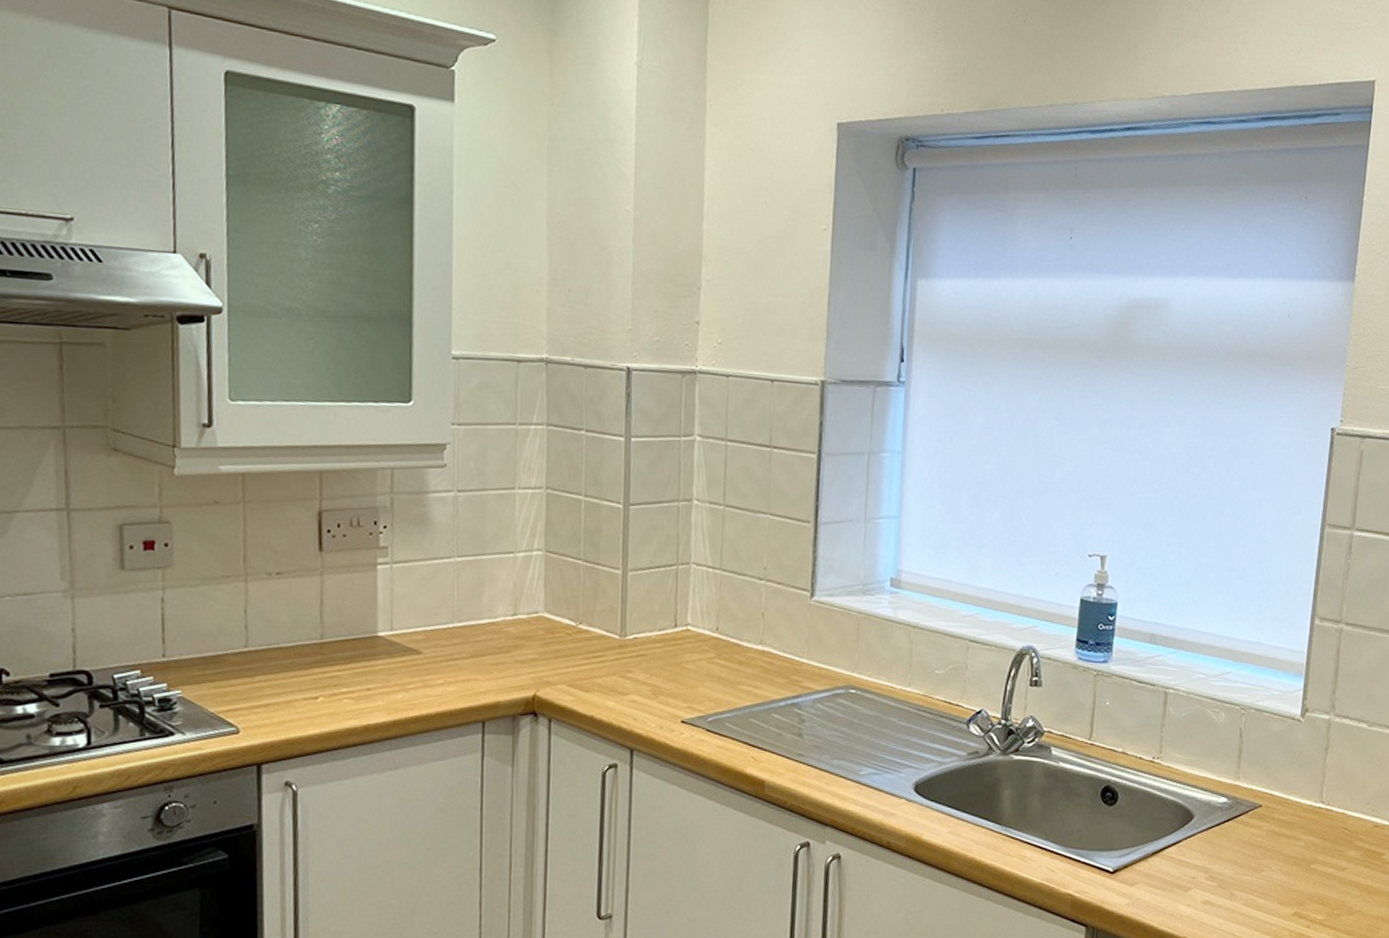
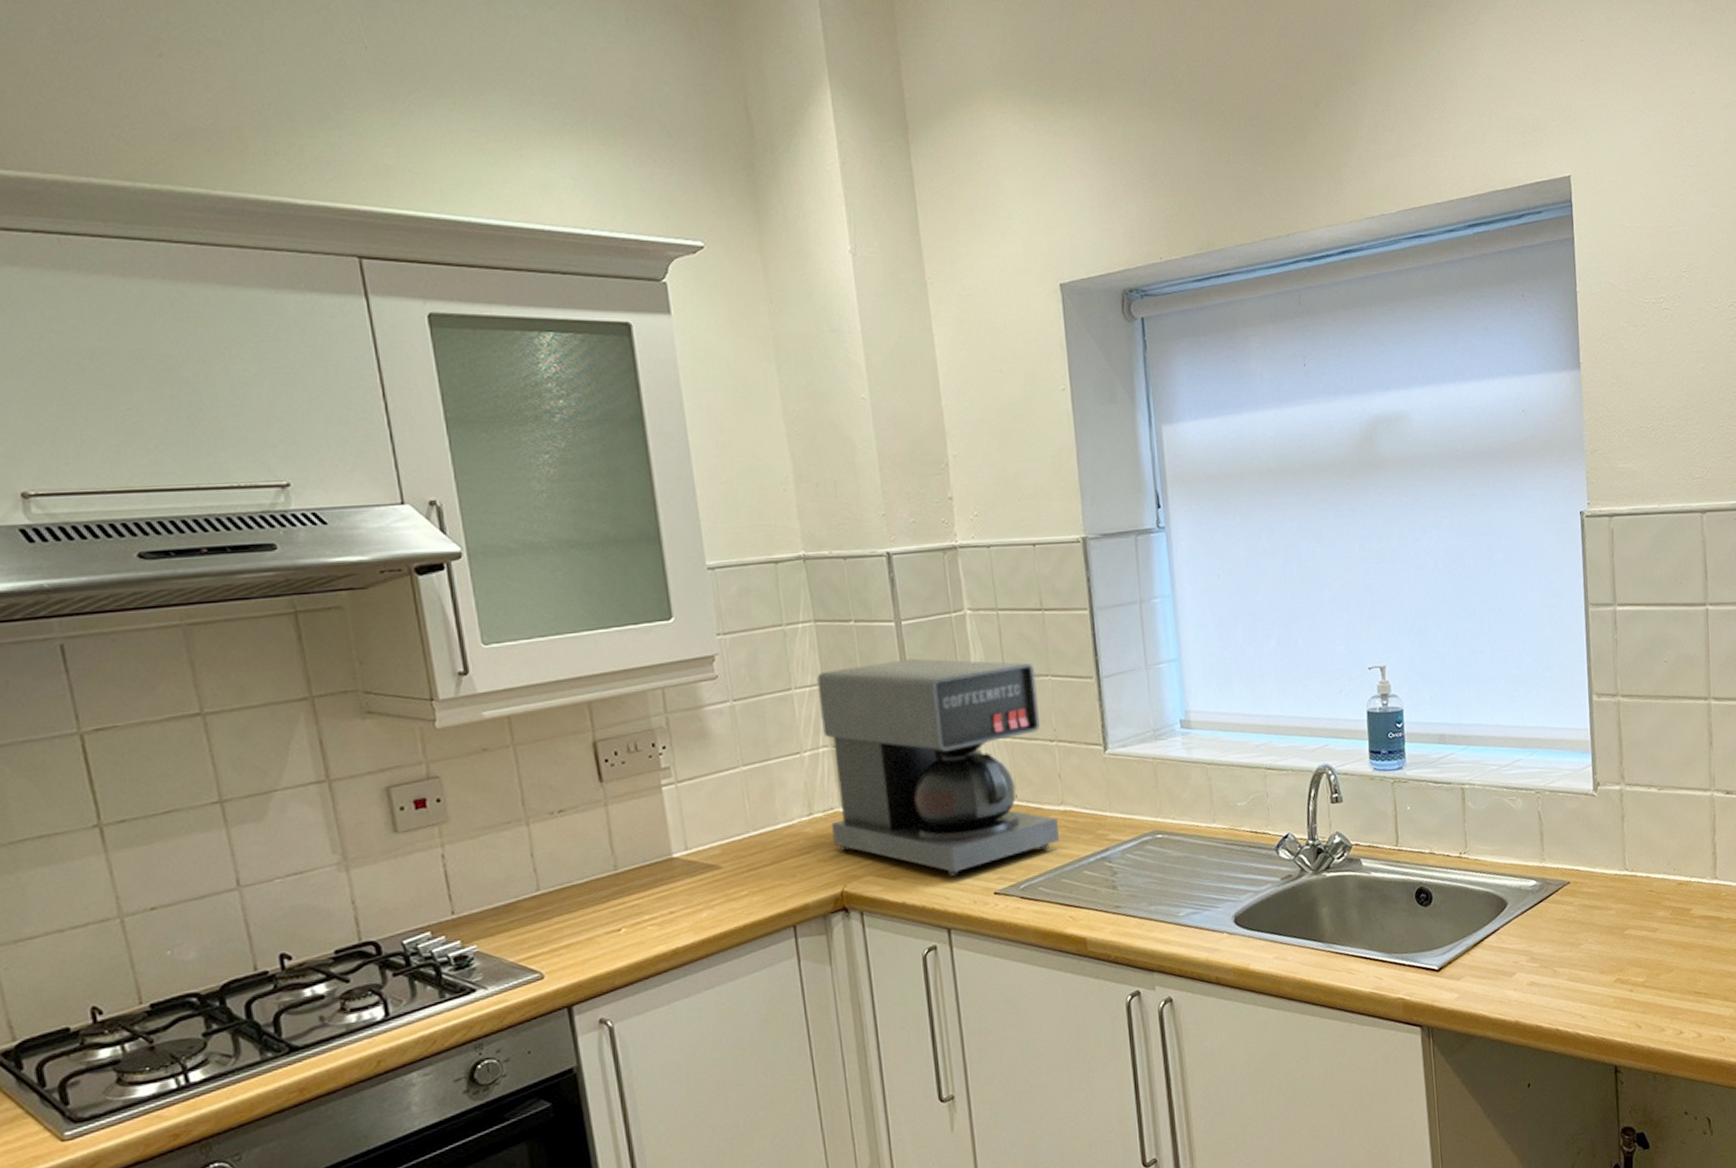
coffee maker: none [533,475,755,698] -> present [817,658,1059,877]

